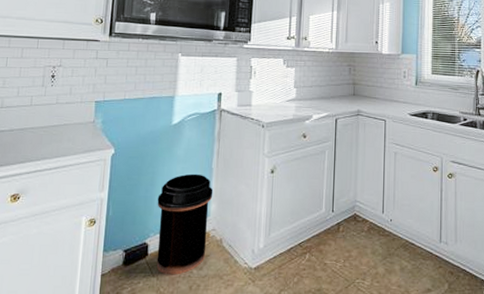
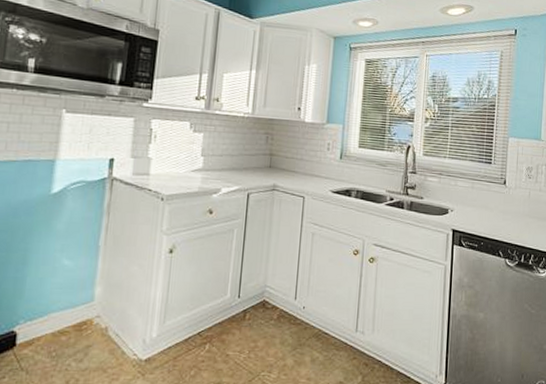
trash can: present [156,173,213,275] -> none [26,251,100,368]

